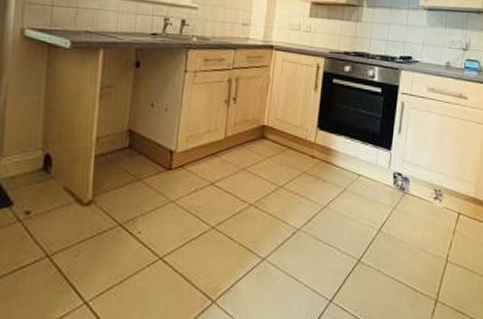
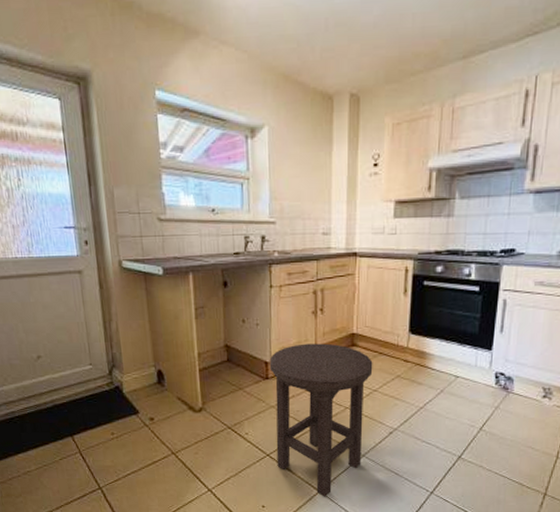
stool: none [170,133,281,309] -> present [269,343,373,497]

